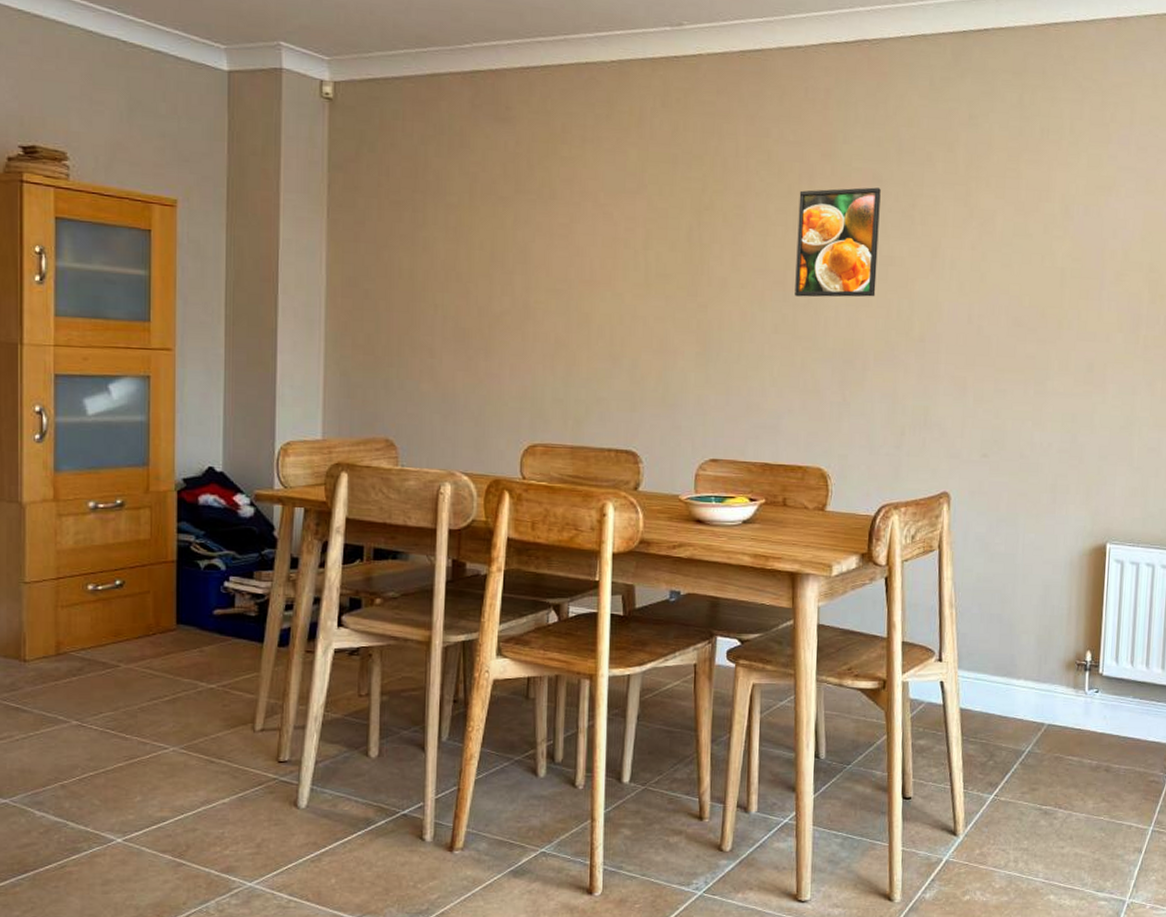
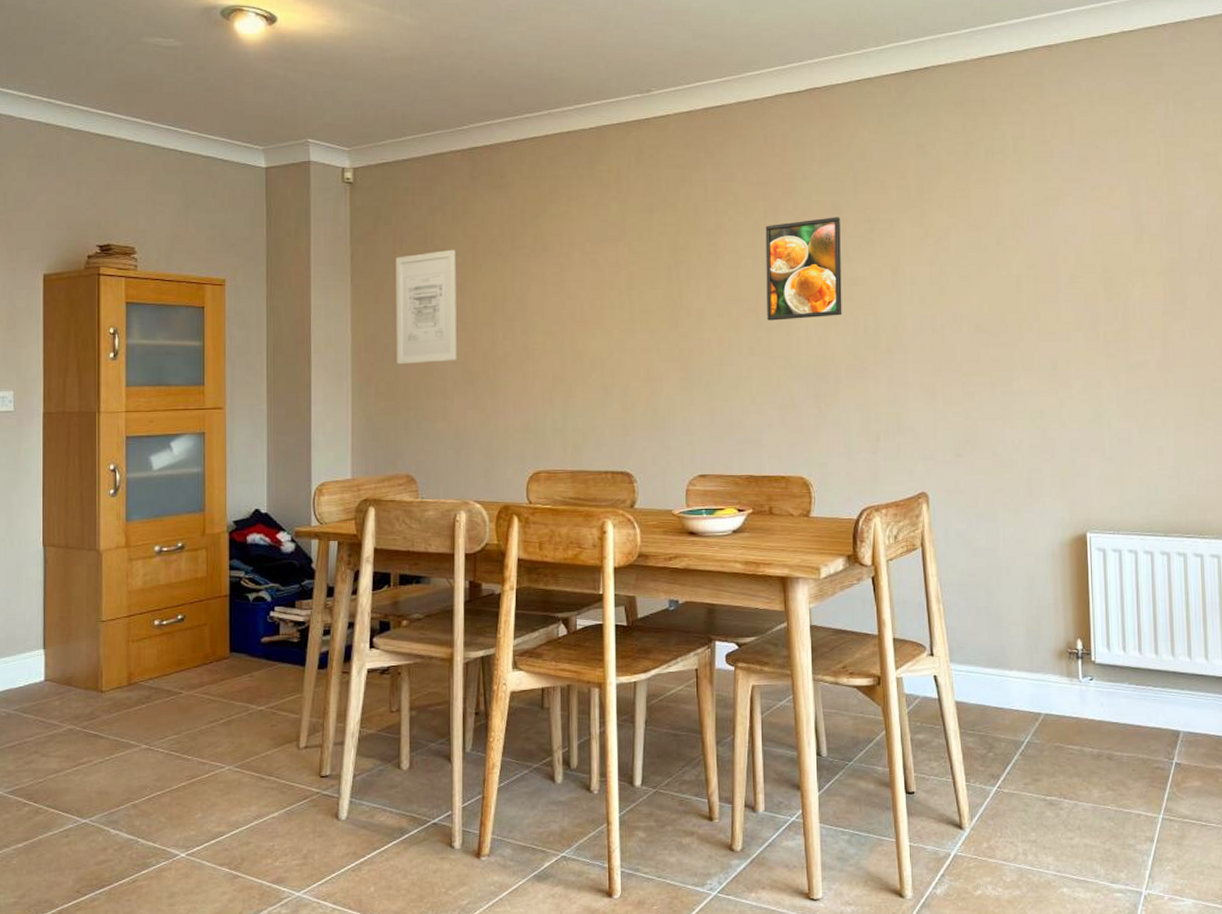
wall art: none [378,187,451,315] -> present [395,249,457,365]

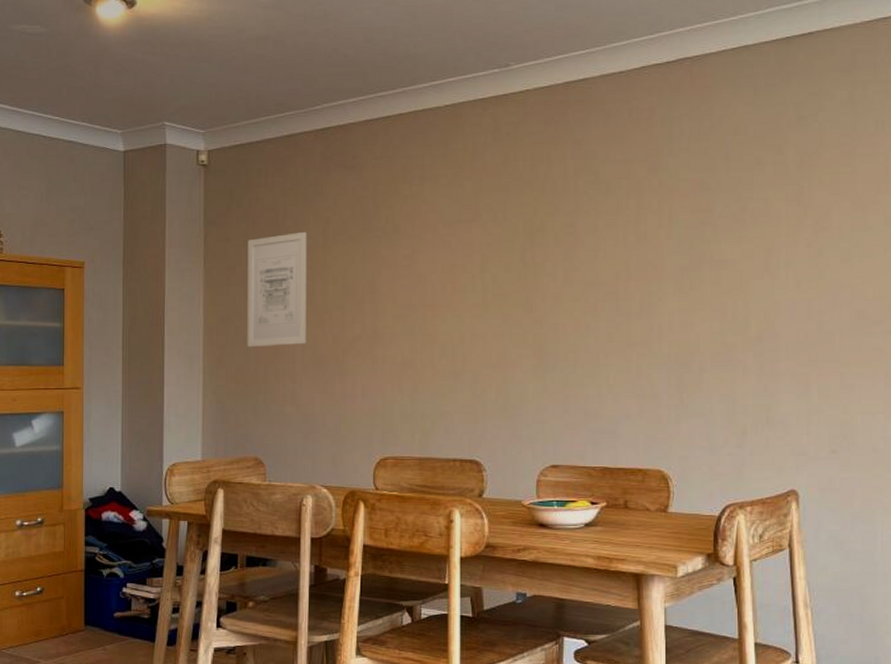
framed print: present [765,217,842,321] -> none [627,195,709,306]

